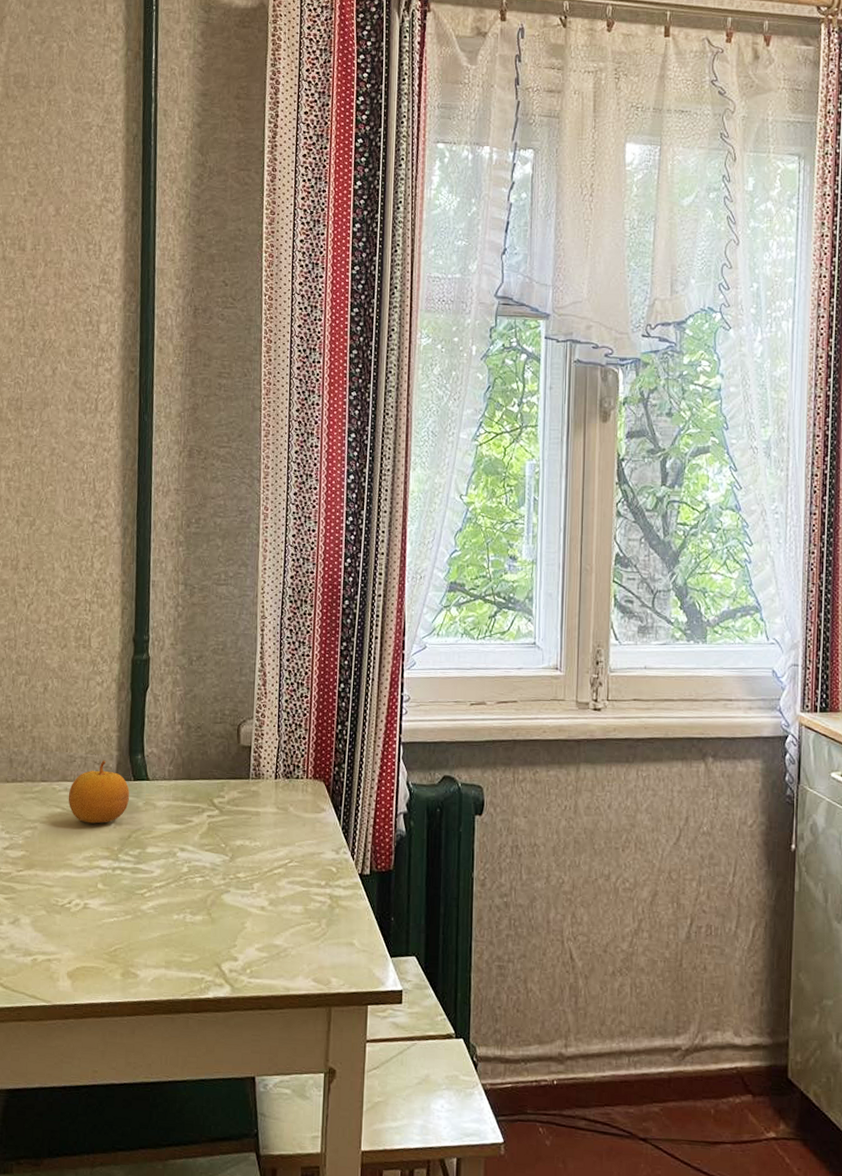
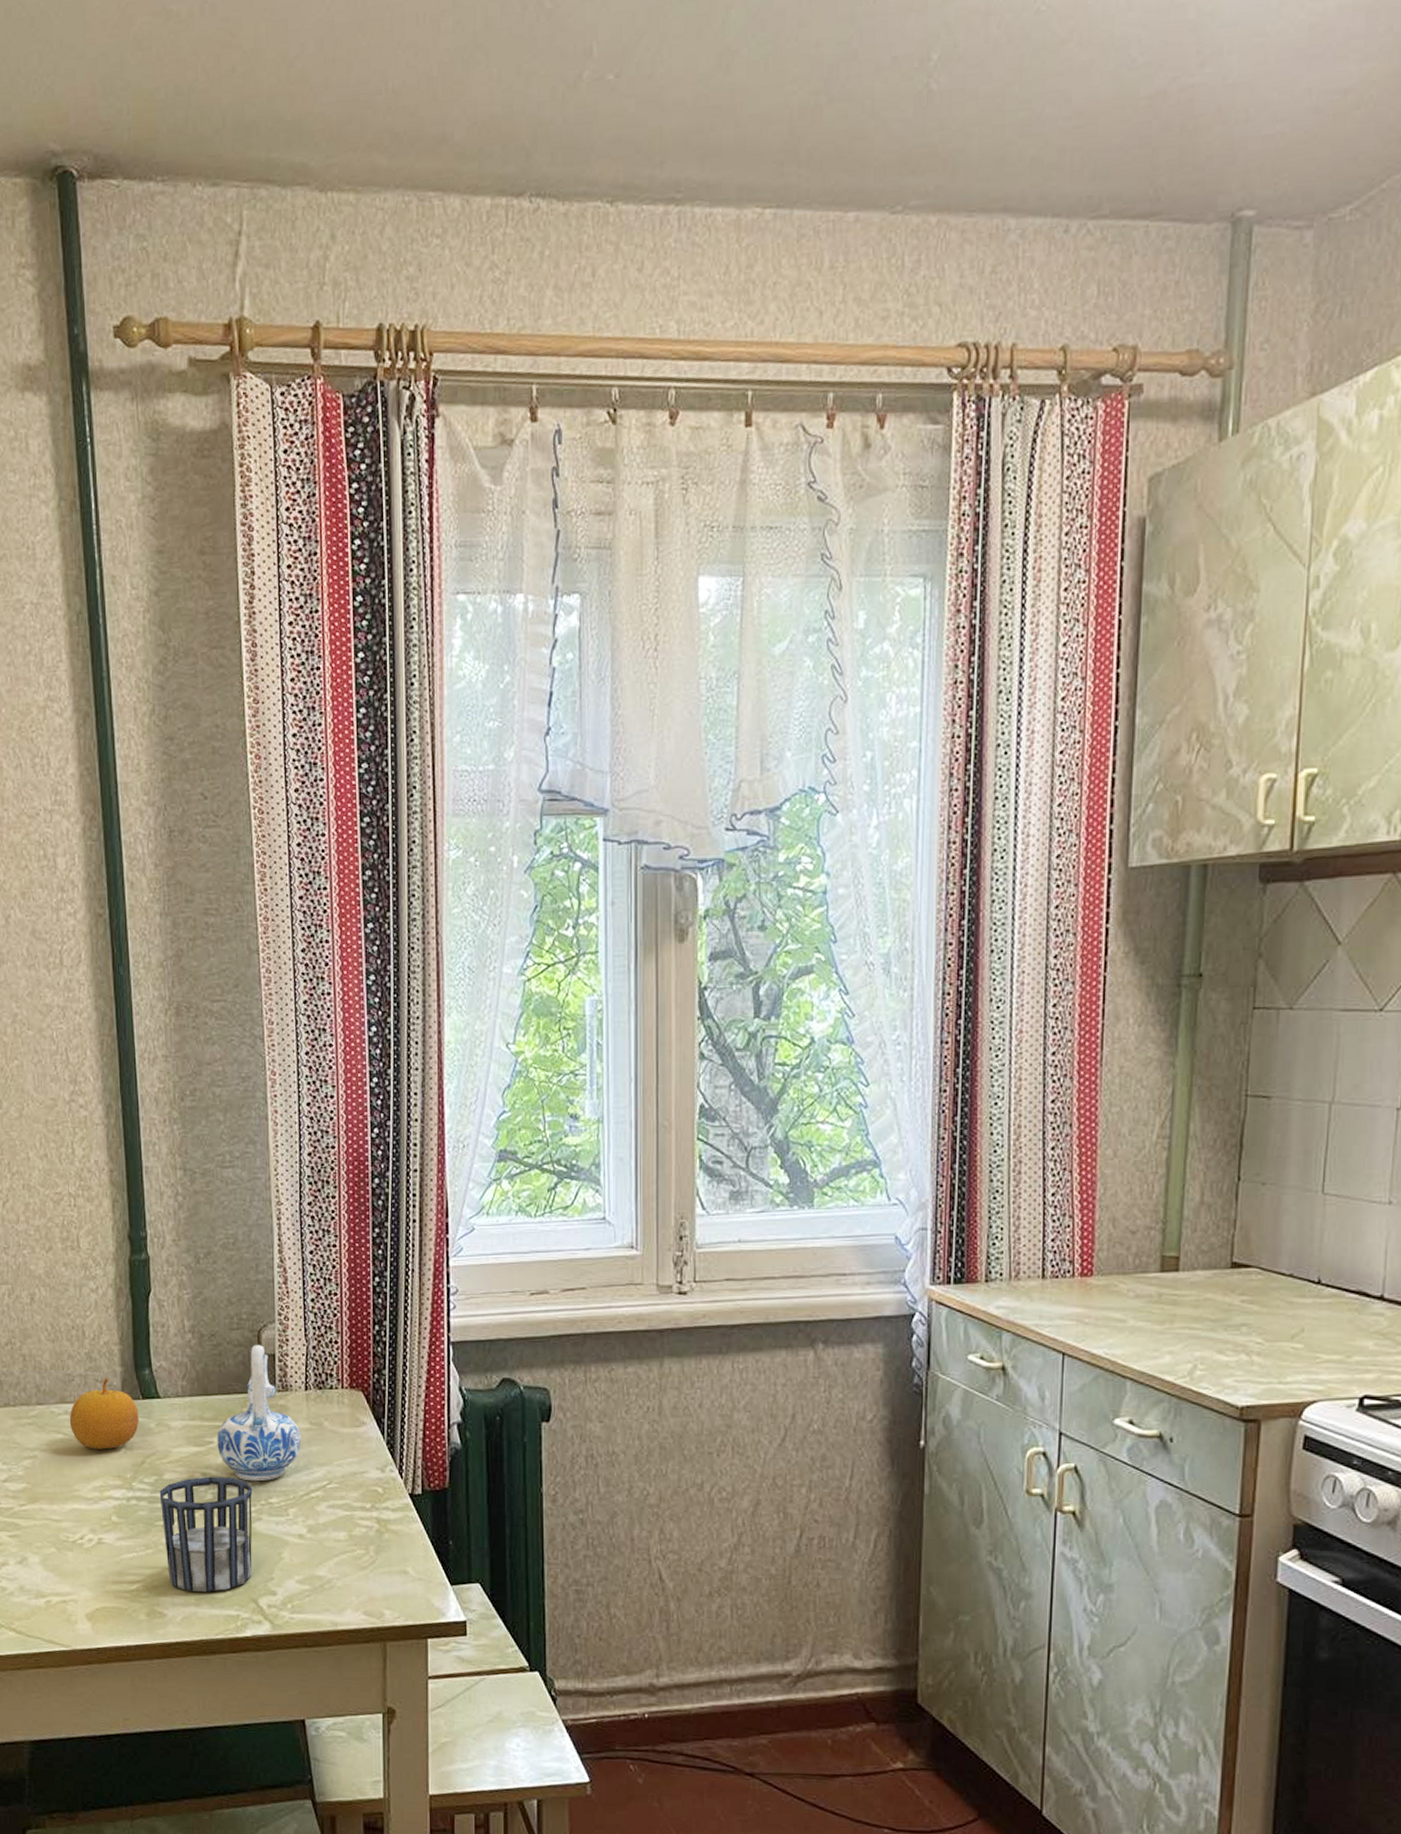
cup: none [141,851,224,956] -> present [159,1476,253,1592]
ceramic pitcher: none [195,737,268,858] -> present [217,1345,301,1482]

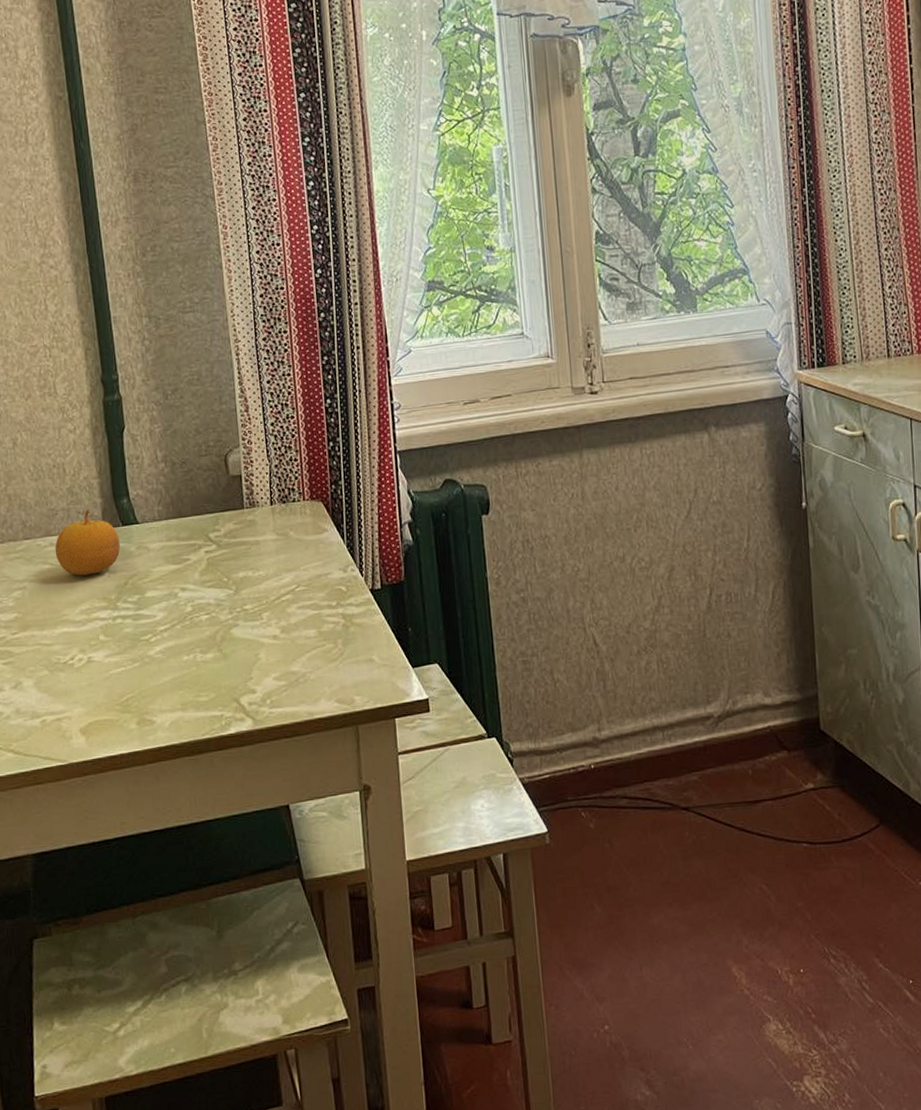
cup: present [159,1476,253,1592] -> none [142,589,232,698]
ceramic pitcher: present [217,1345,301,1482] -> none [193,468,270,592]

